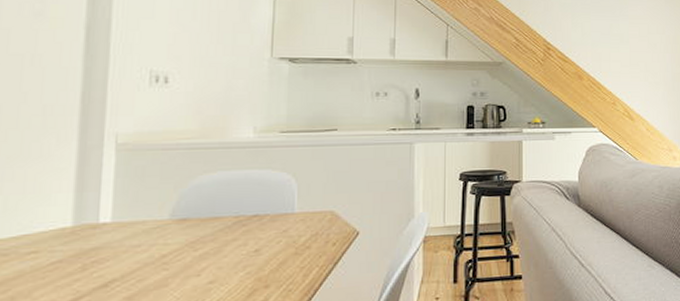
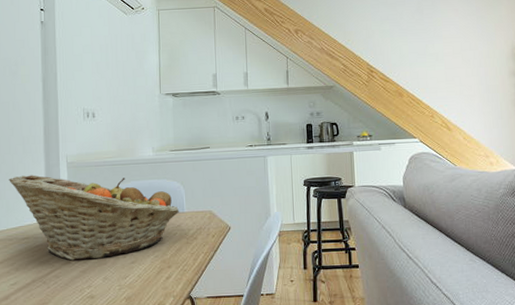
fruit basket: none [11,160,288,283] -> present [9,175,180,261]

